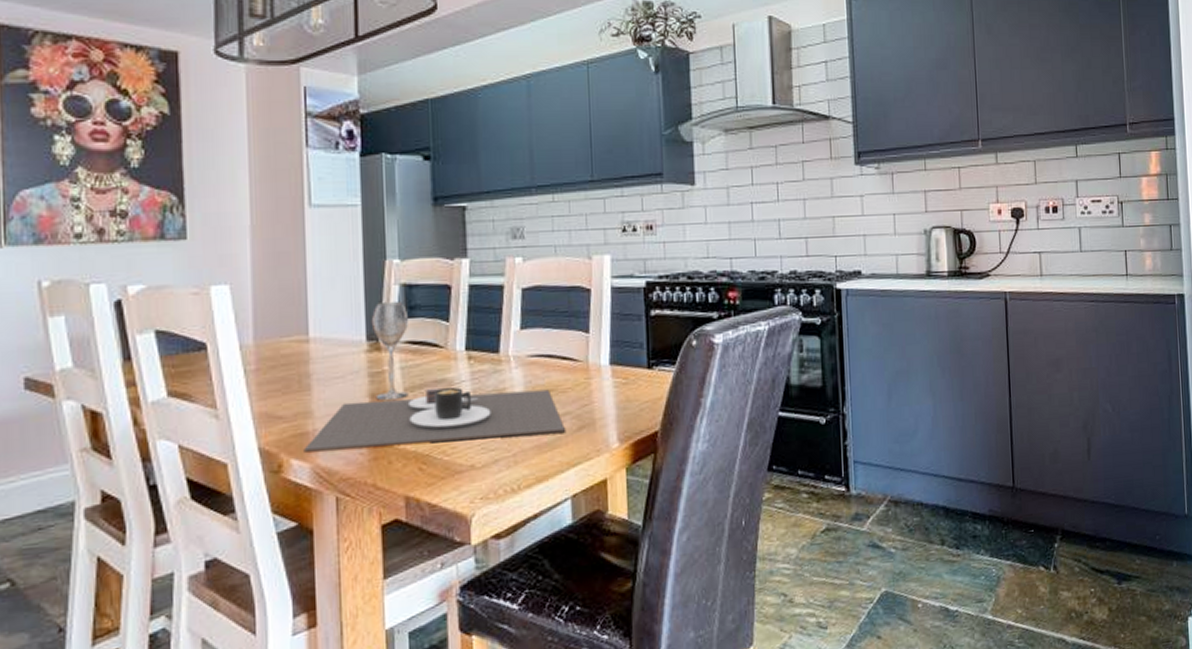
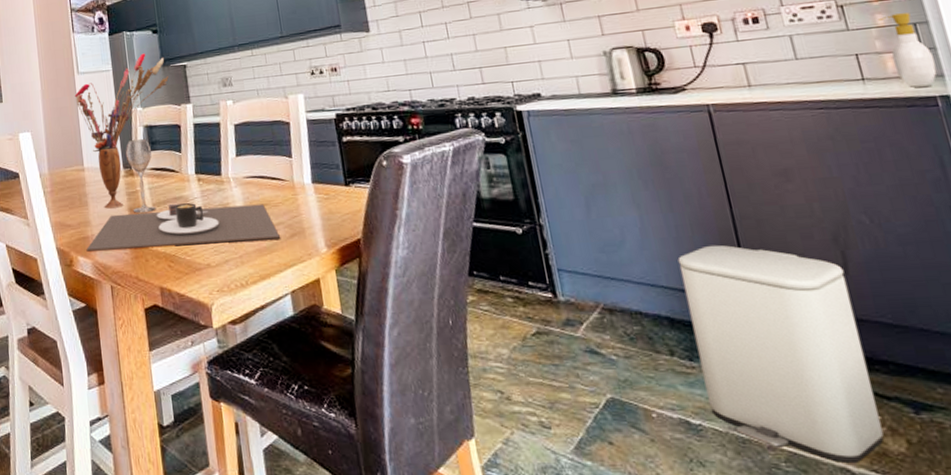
bouquet: none [302,186,440,395] -> present [74,53,169,209]
pedal bin: none [960,433,1093,634] -> present [678,244,884,462]
soap bottle: none [1146,214,1179,286] -> present [878,13,937,88]

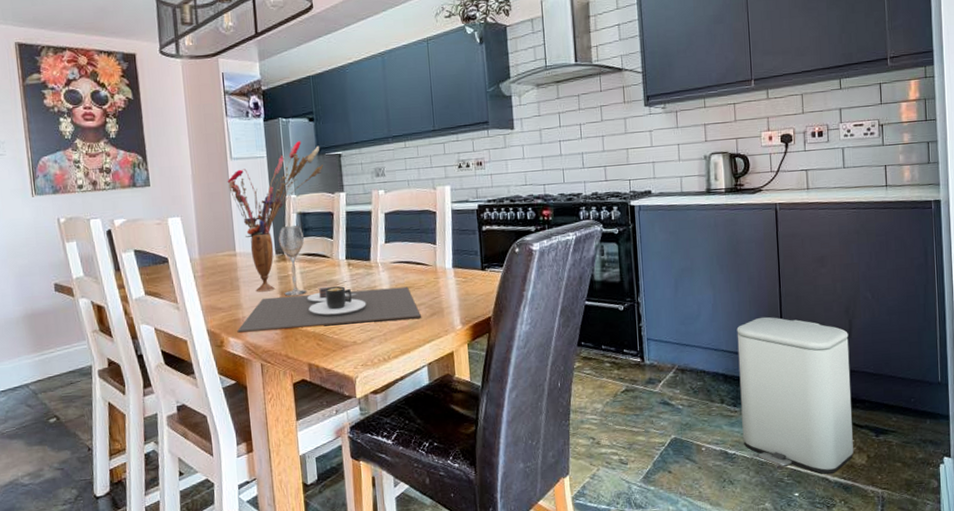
soap bottle: present [878,13,937,88] -> none [905,133,936,194]

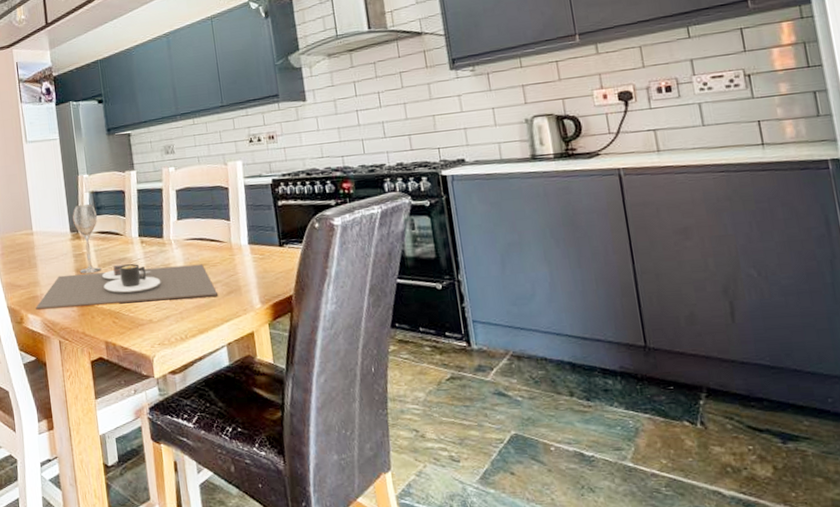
bouquet: present [227,141,323,292] -> none [23,122,113,270]
pedal bin: present [736,316,853,474] -> none [582,297,753,486]

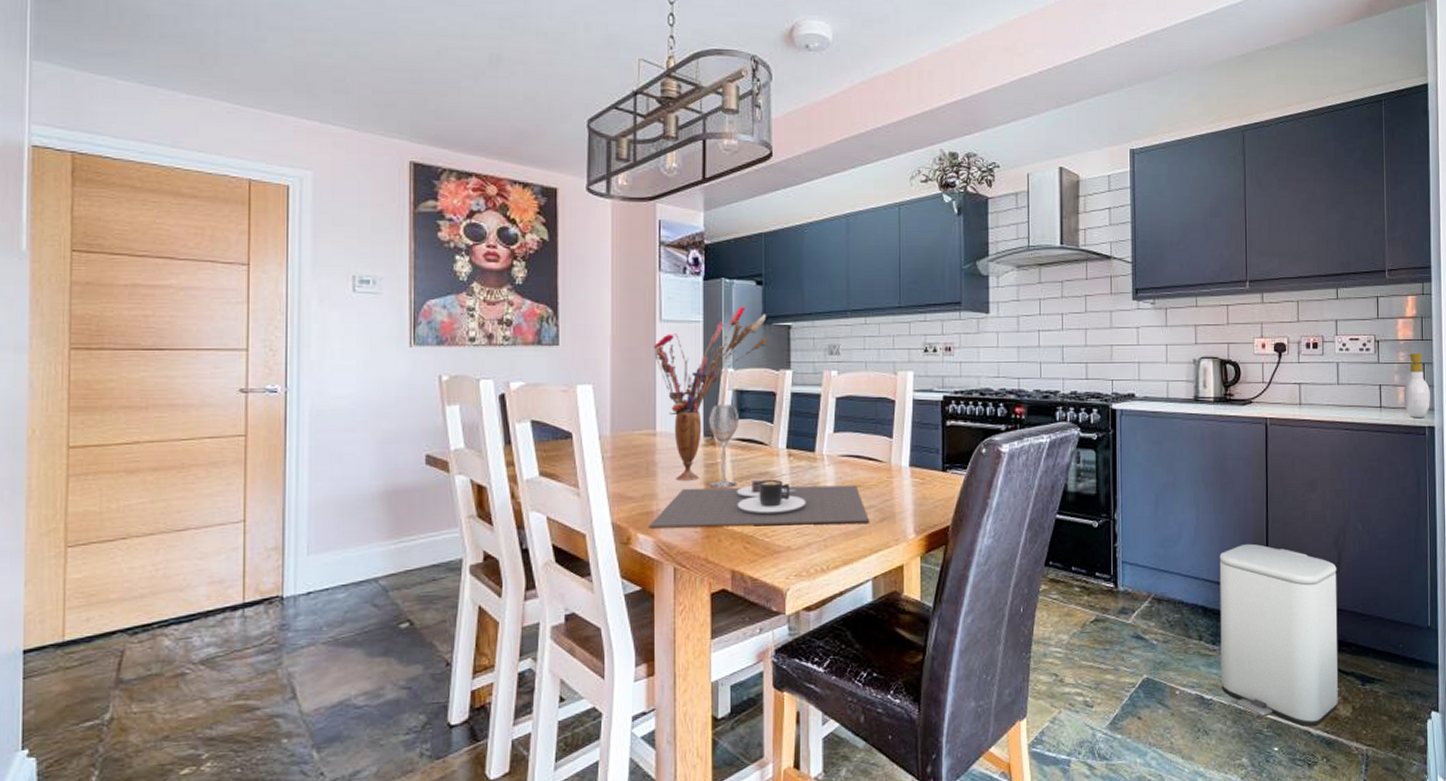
bouquet: none [23,122,113,270] -> present [653,306,769,481]
pedal bin: none [582,297,753,486] -> present [1219,543,1338,726]
soap bottle: none [781,81,831,152] -> present [1400,353,1430,419]

